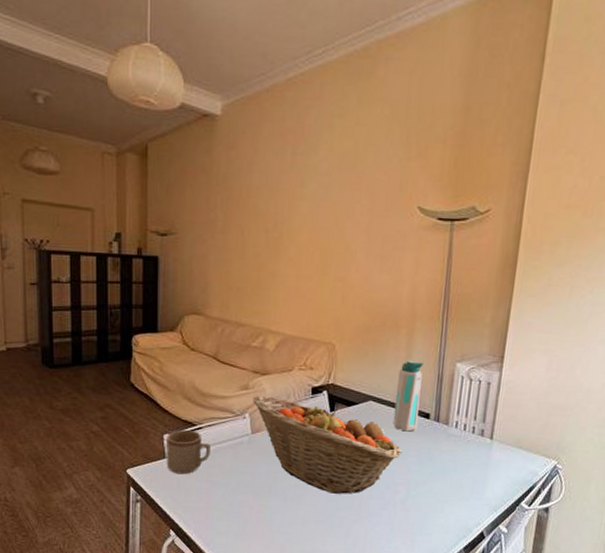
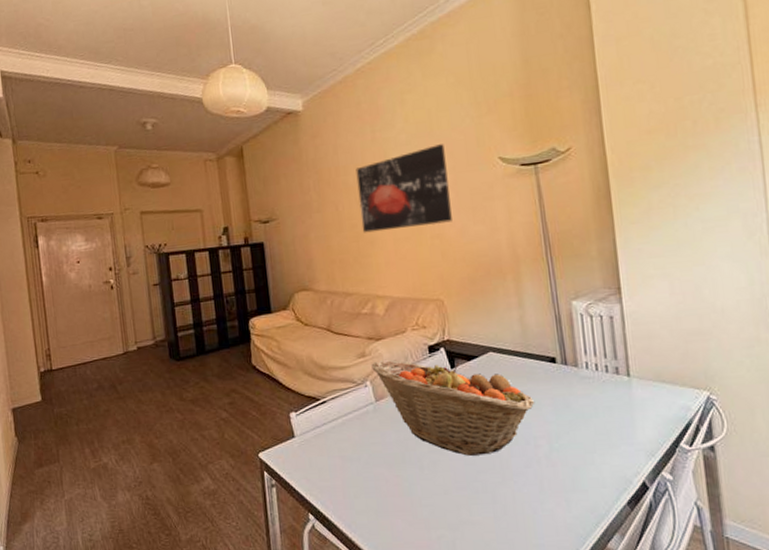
mug: present [166,429,211,475] -> none [293,404,338,453]
wall art: none [265,181,366,267] -> present [355,144,452,233]
water bottle: present [393,360,423,432] -> none [512,304,546,380]

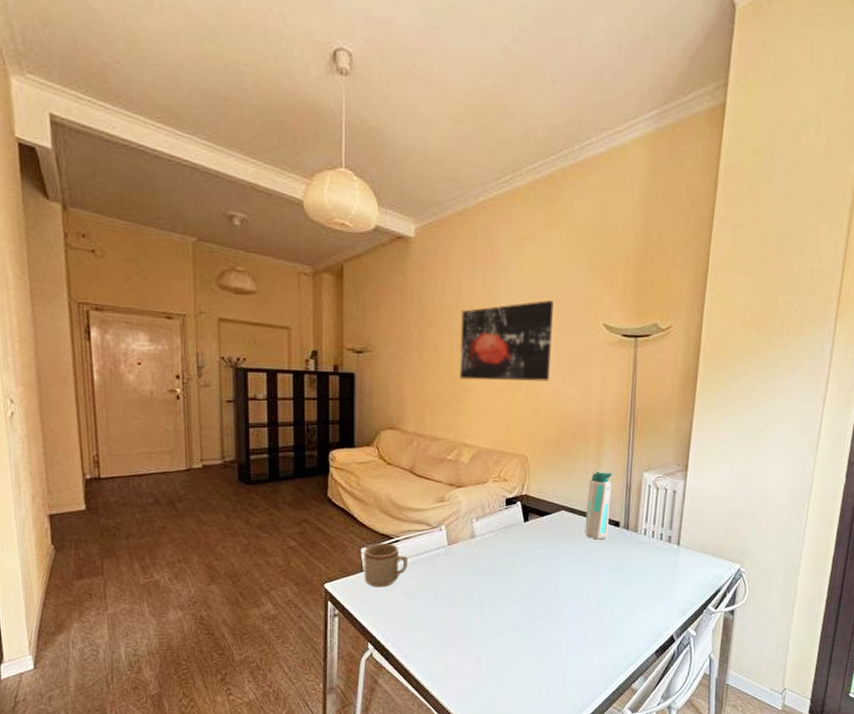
mug: none [293,404,338,453] -> present [364,542,408,588]
fruit basket: present [371,359,535,456] -> none [449,506,595,602]
water bottle: none [512,304,546,380] -> present [584,470,612,540]

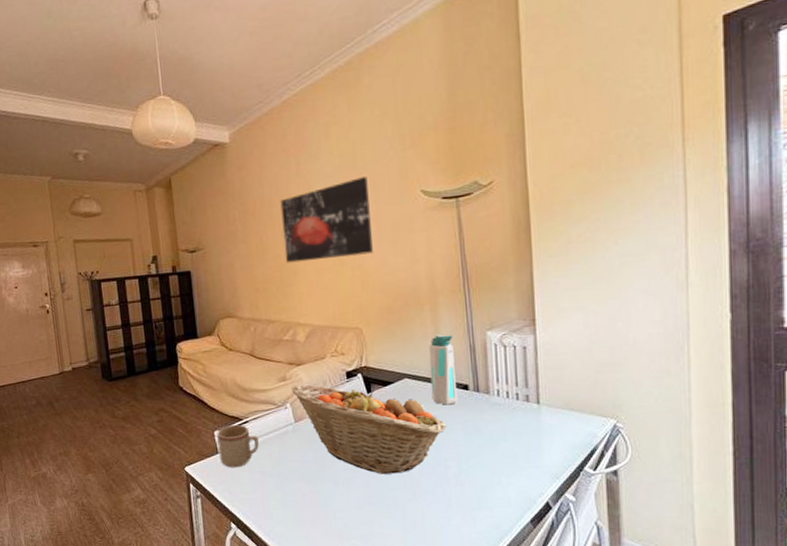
fruit basket: none [449,506,595,602] -> present [291,383,447,474]

